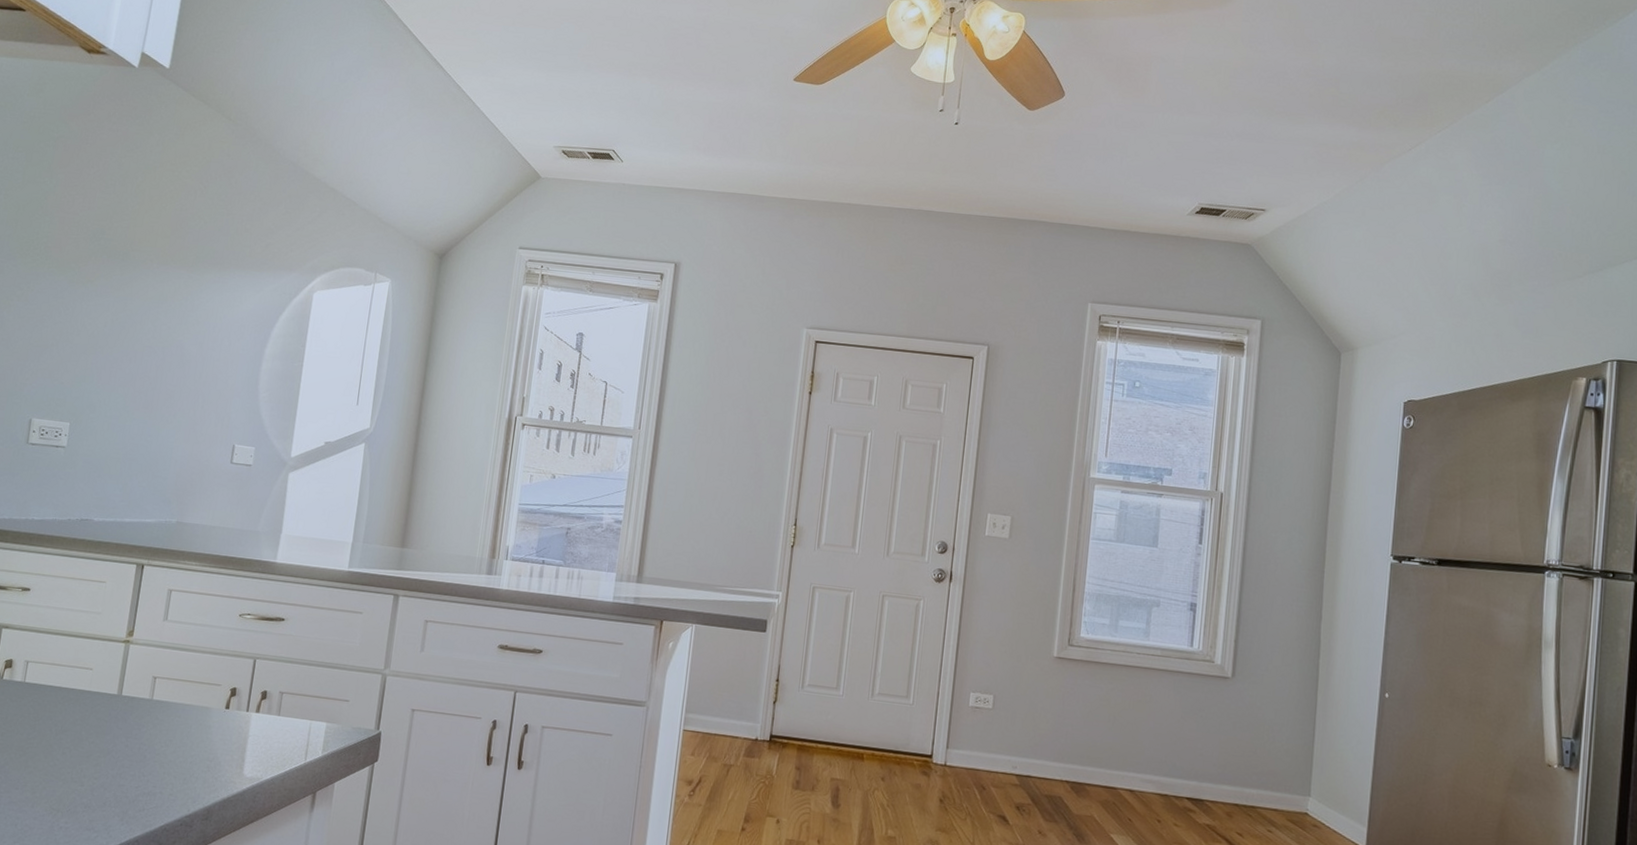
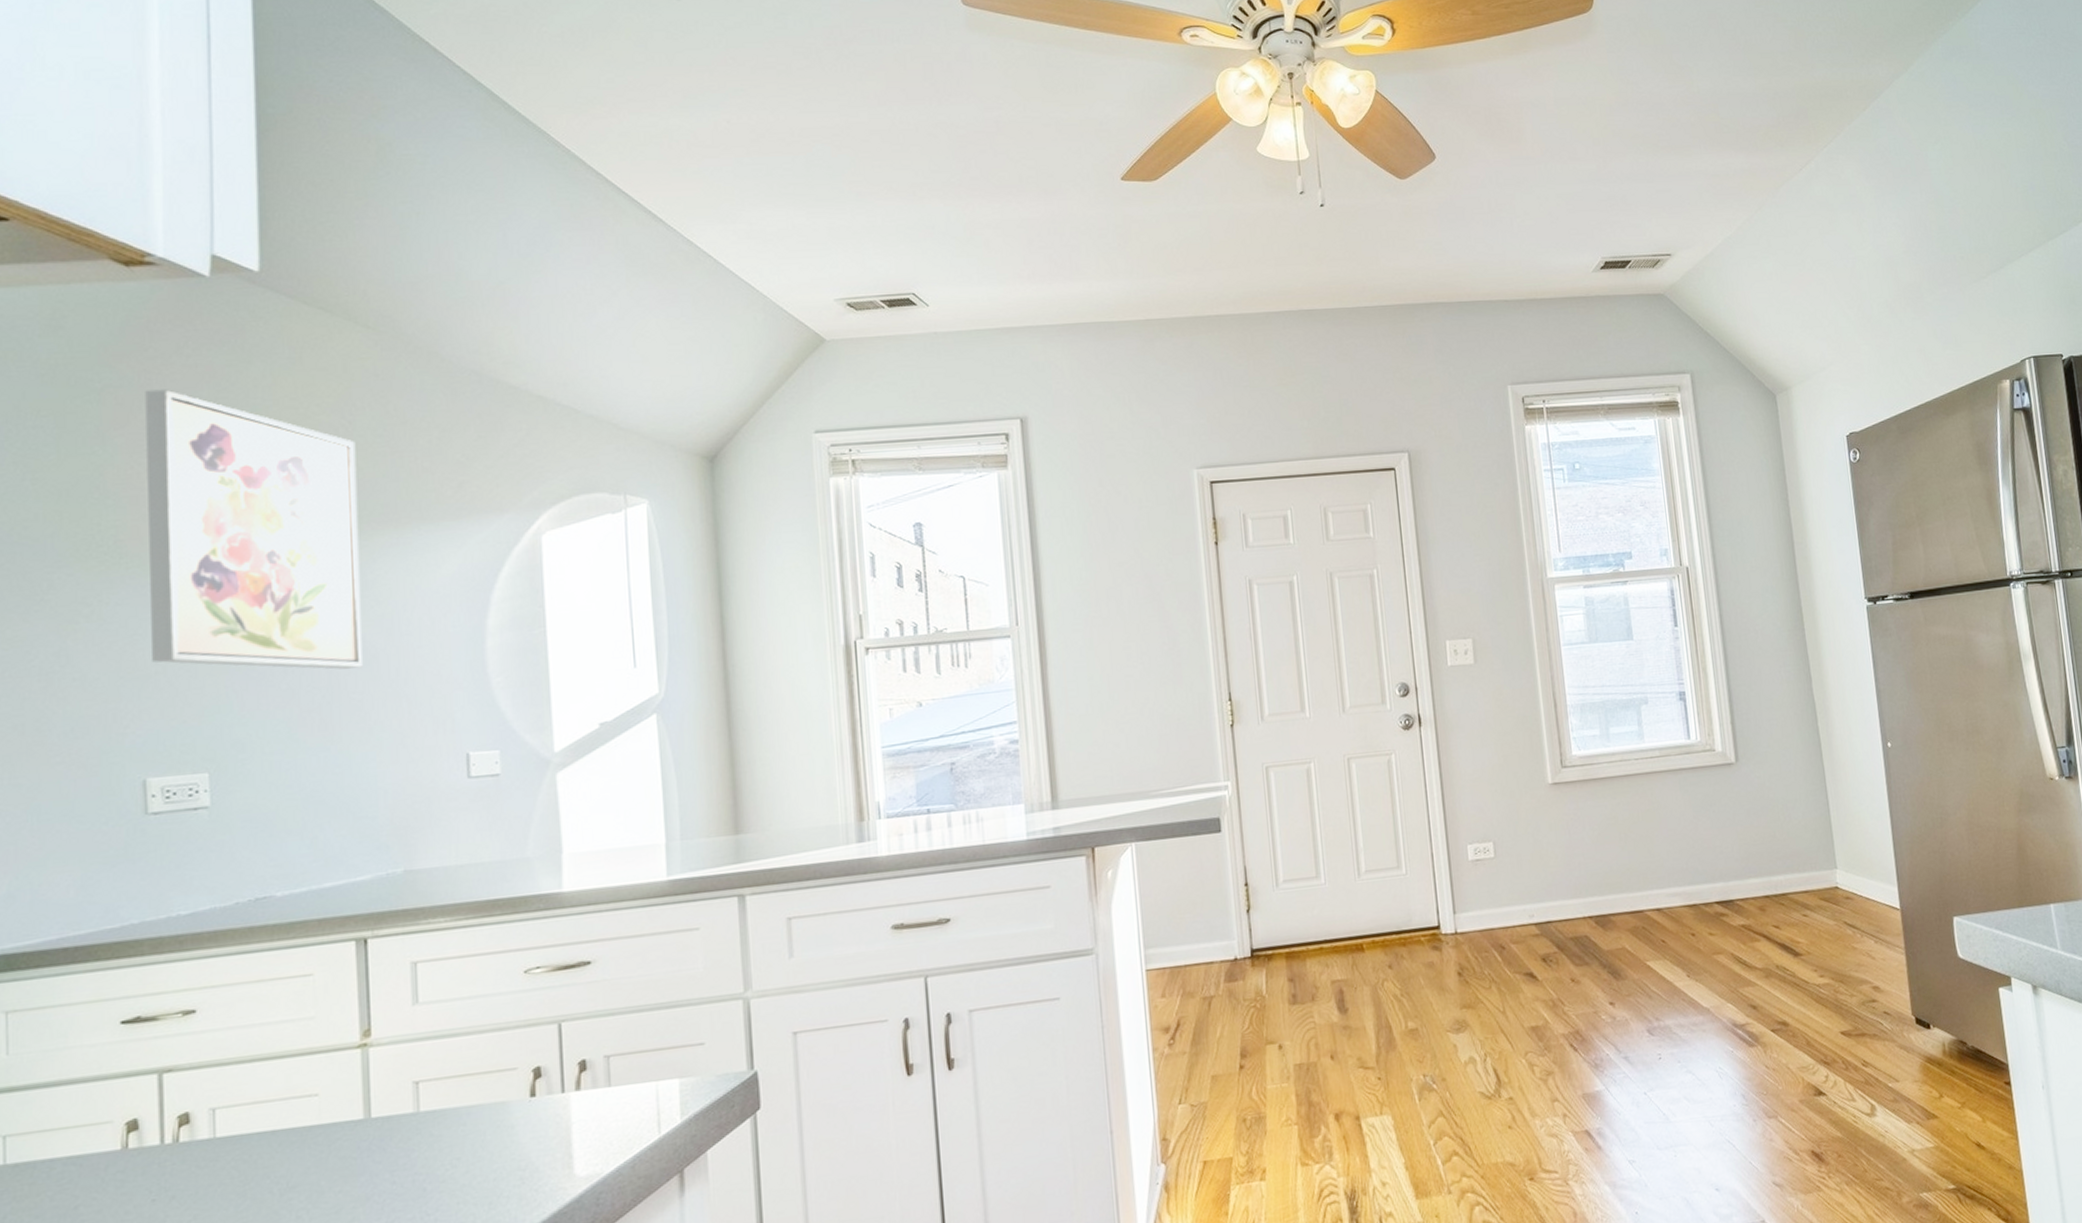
wall art: none [51,143,206,367] -> present [145,389,362,670]

